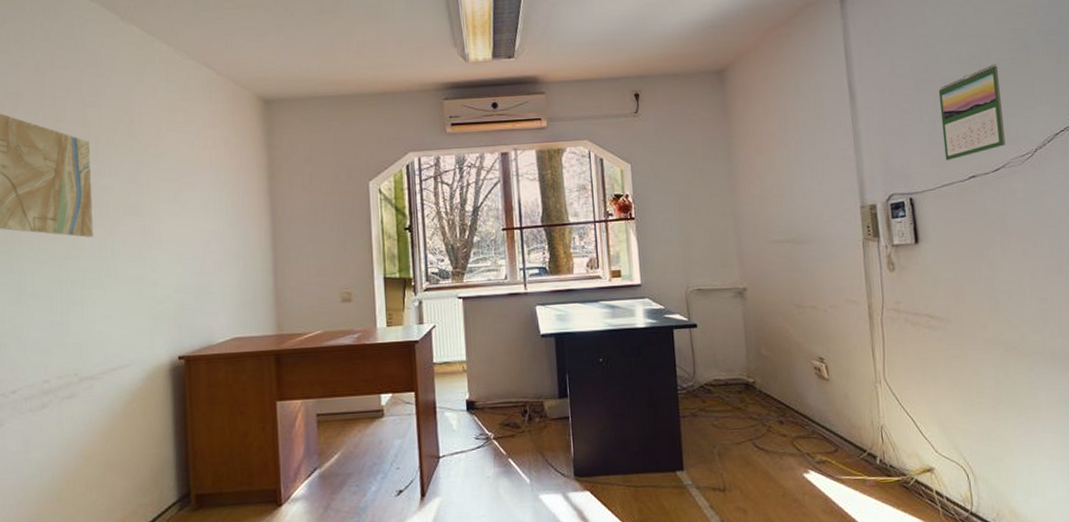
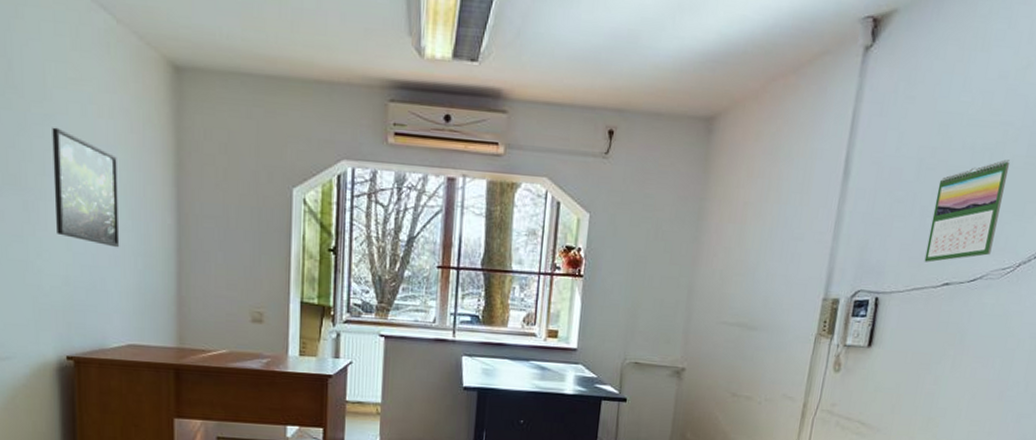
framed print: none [165,162,223,254] -> present [52,127,120,248]

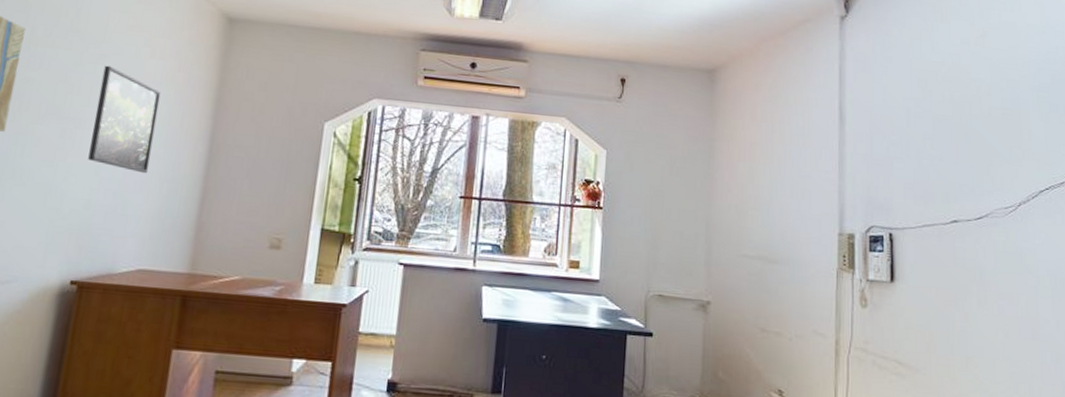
calendar: present [924,159,1011,263] -> none [928,110,990,201]

